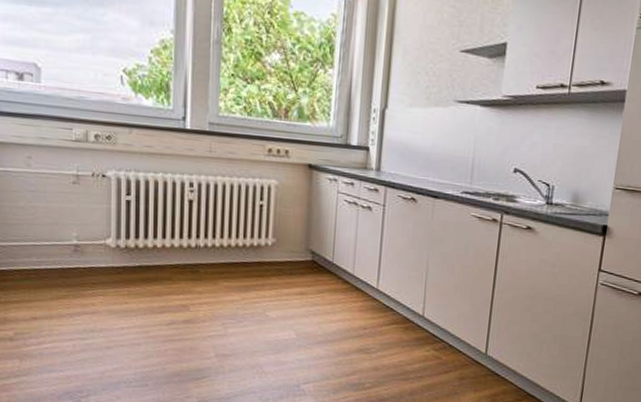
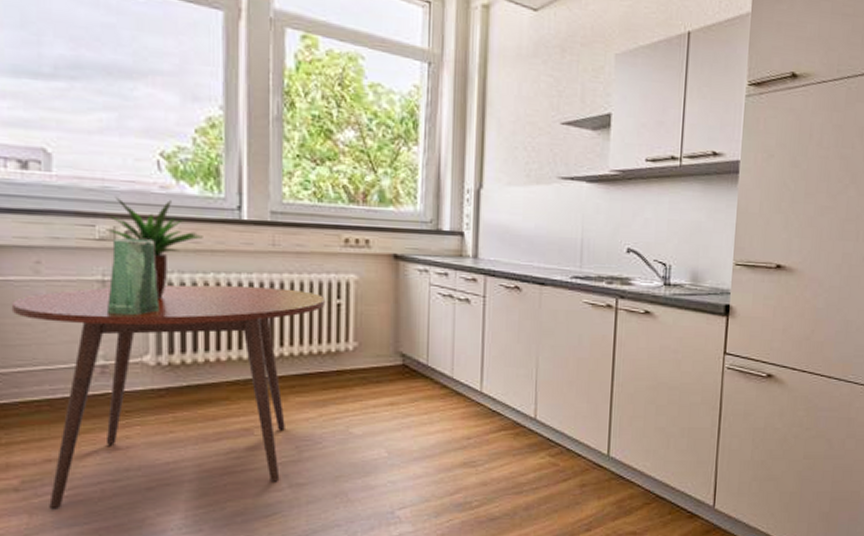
dining table: none [9,180,251,358] -> present [11,284,325,510]
potted plant: none [80,106,155,194] -> present [106,197,203,300]
vase: none [80,140,120,206] -> present [107,238,160,316]

